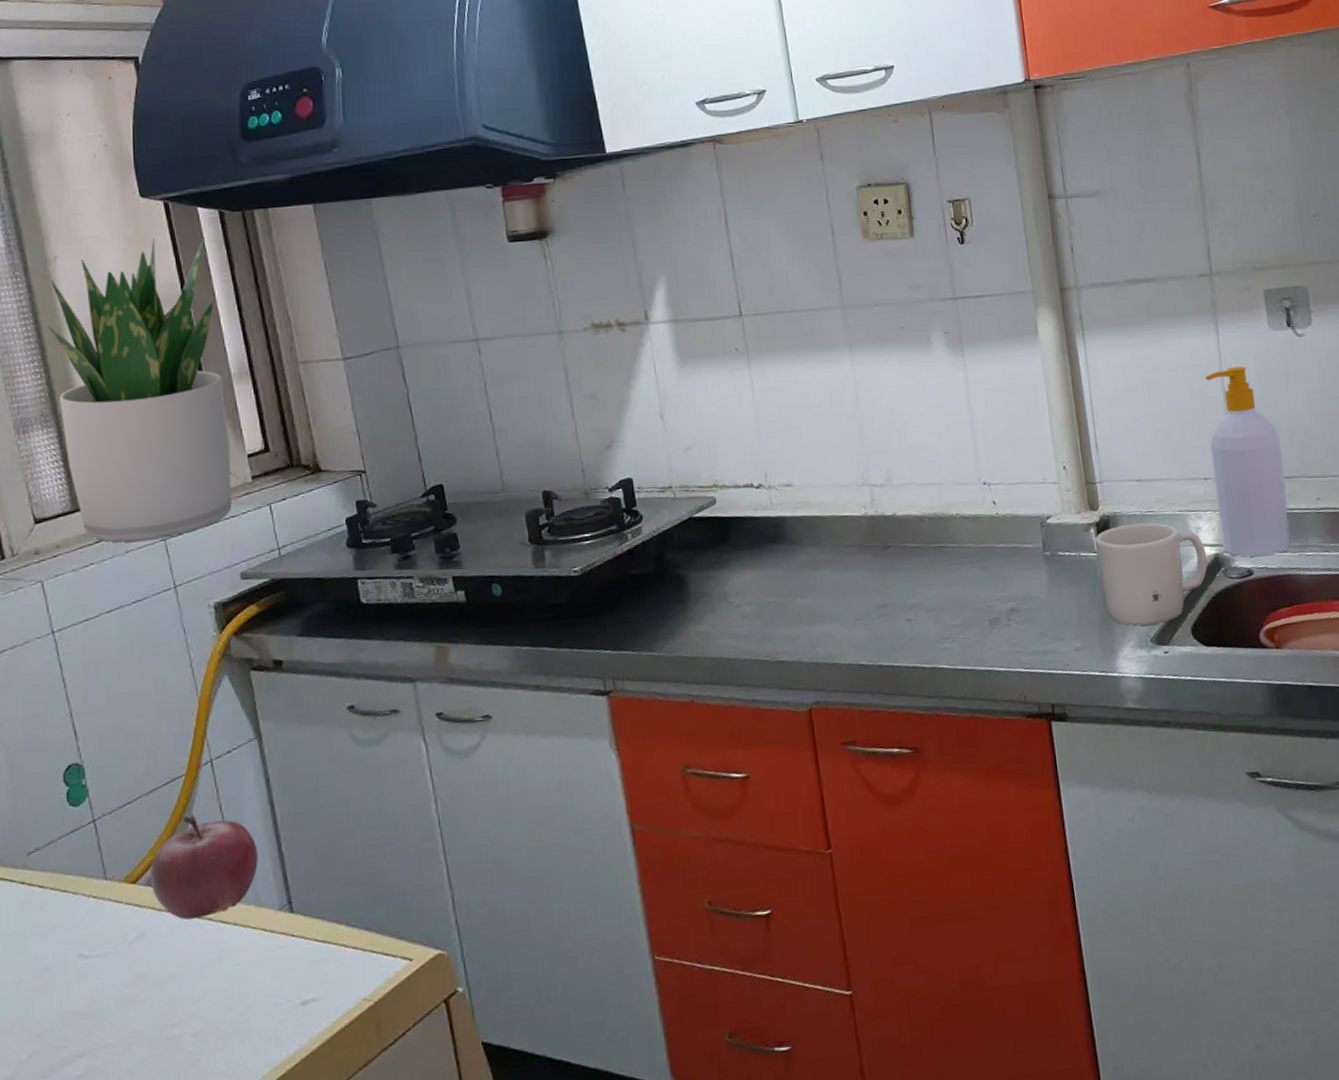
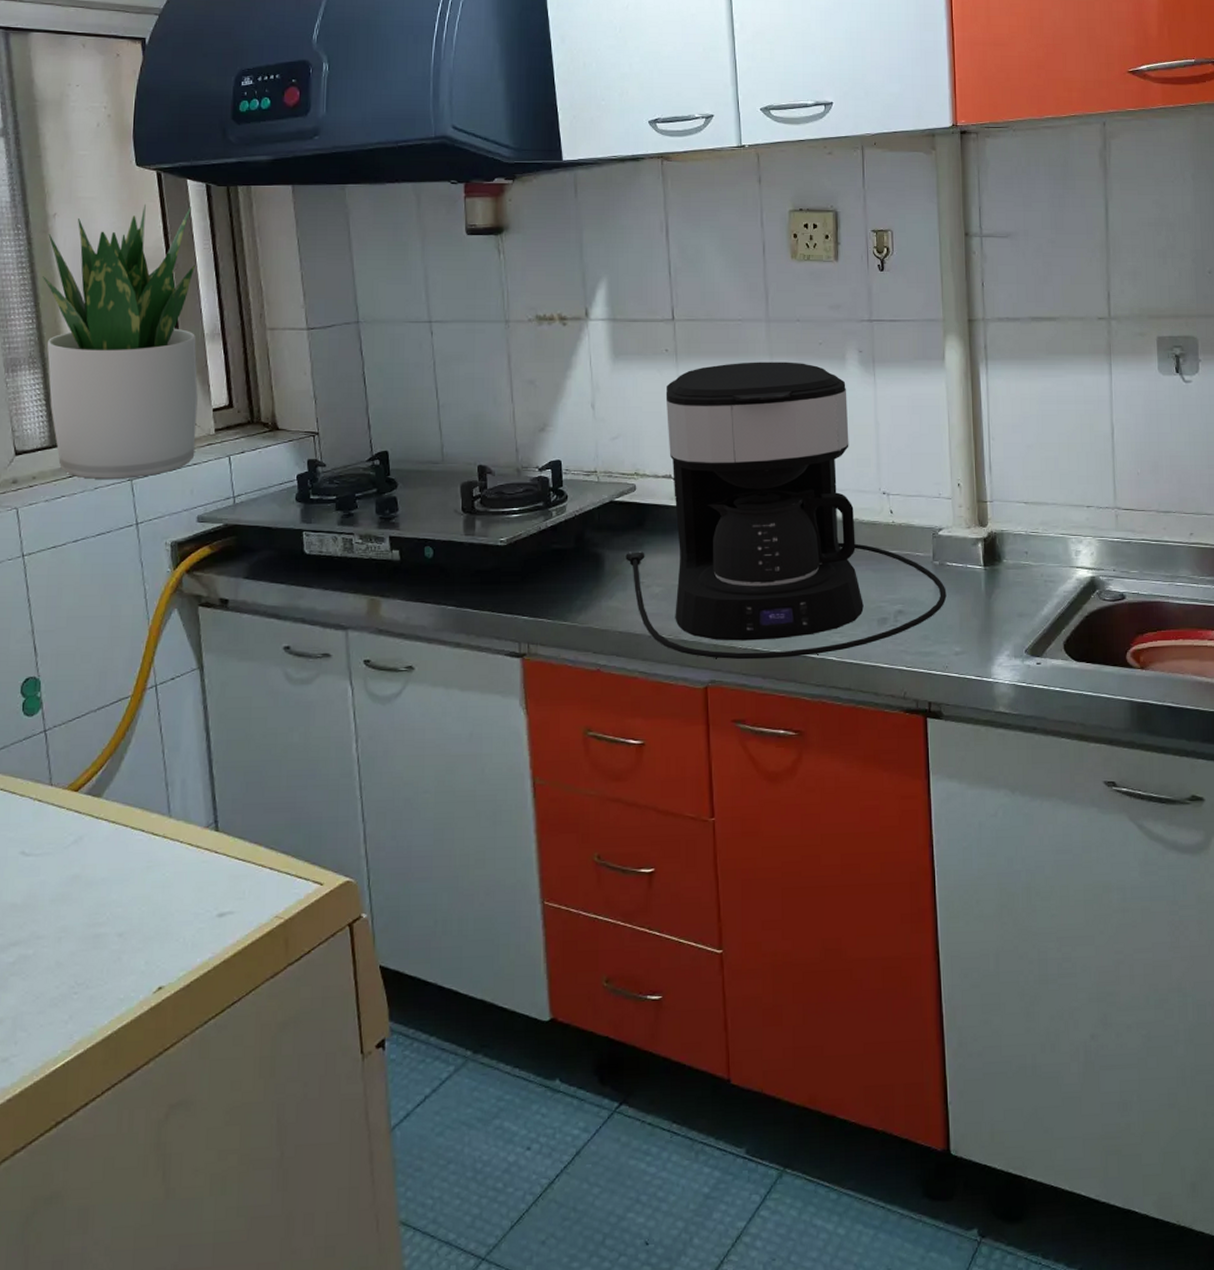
fruit: present [150,814,258,920] -> none [91,733,191,829]
coffee maker: none [711,350,1061,678] -> present [625,362,947,660]
mug: present [1095,522,1208,626] -> none [982,542,1084,637]
soap bottle: present [1205,366,1292,557] -> none [1096,406,1163,583]

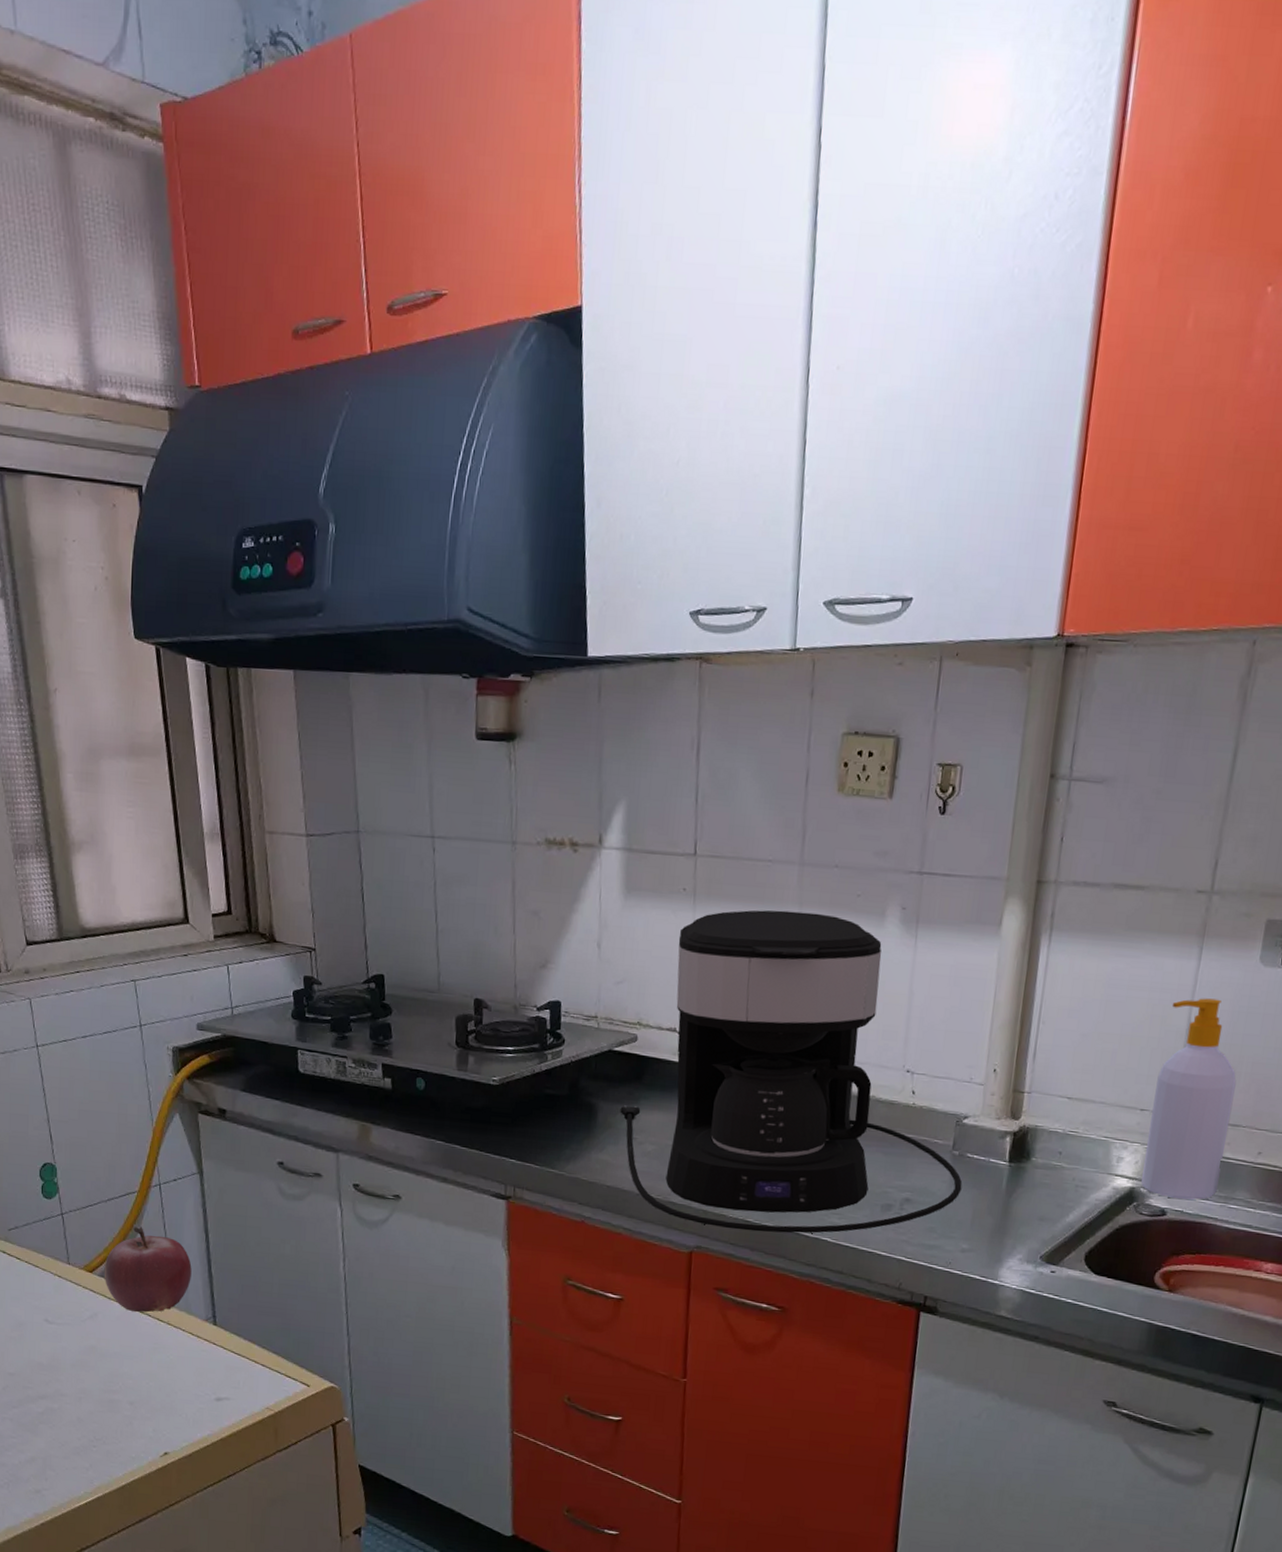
planter: present [43,203,198,479] -> none [46,682,198,979]
fruit: none [91,733,191,829] -> present [104,1226,192,1313]
soap bottle: none [1096,406,1163,583] -> present [1140,998,1237,1201]

